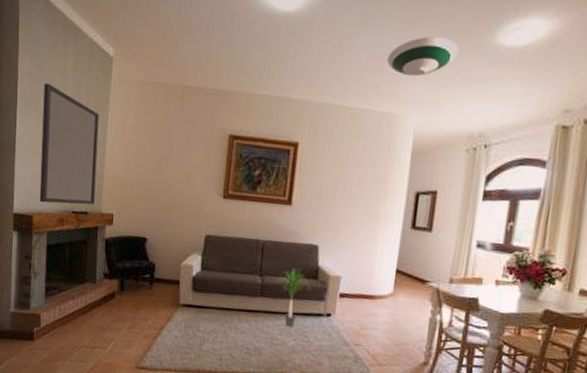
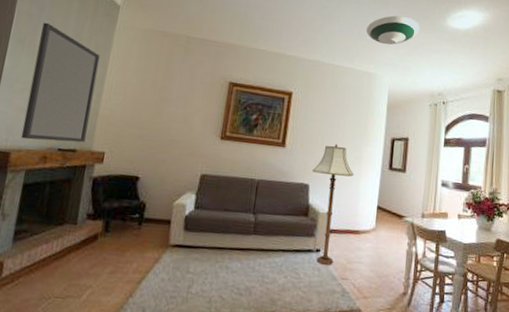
potted plant: present [275,268,311,327] -> none [268,206,301,264]
floor lamp: none [322,199,370,330] -> present [312,143,354,265]

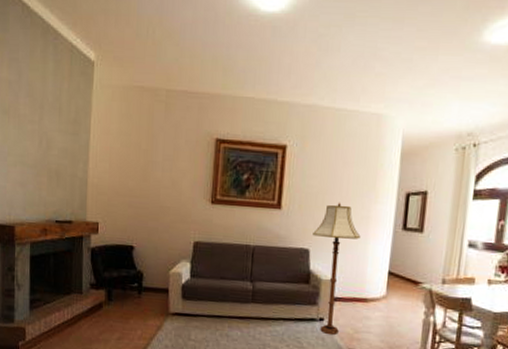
home mirror: present [21,22,101,143] -> none [21,89,82,214]
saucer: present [366,15,420,45] -> none [374,36,446,76]

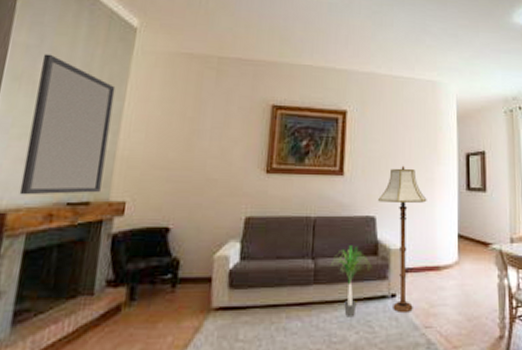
home mirror: none [21,89,82,214] -> present [19,54,116,195]
potted plant: none [266,273,302,333] -> present [330,245,371,318]

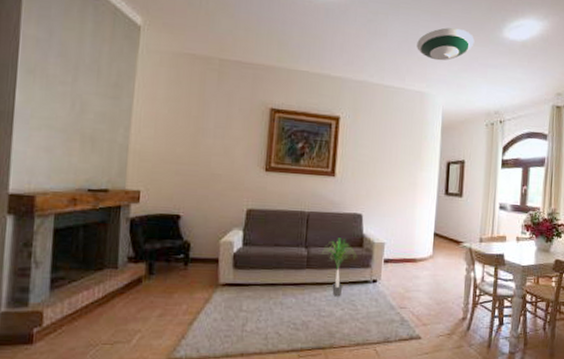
home mirror: present [19,54,116,195] -> none [44,48,124,182]
floor lamp: present [378,165,427,312] -> none [365,170,409,295]
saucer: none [425,16,484,49] -> present [417,27,475,61]

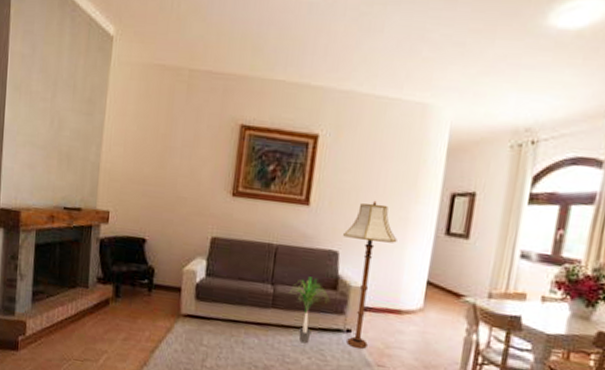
floor lamp: none [365,170,409,295] -> present [343,200,397,349]
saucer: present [417,27,475,61] -> none [421,17,504,62]

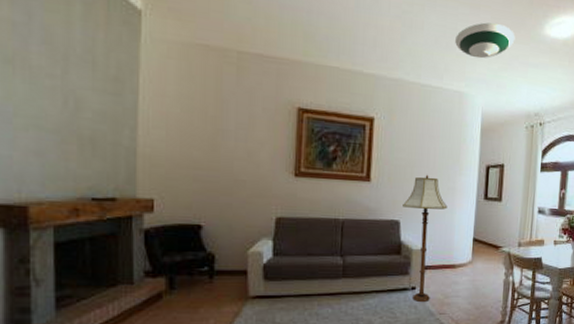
potted plant: present [288,276,329,344] -> none [357,245,394,306]
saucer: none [421,17,504,62] -> present [455,22,515,59]

